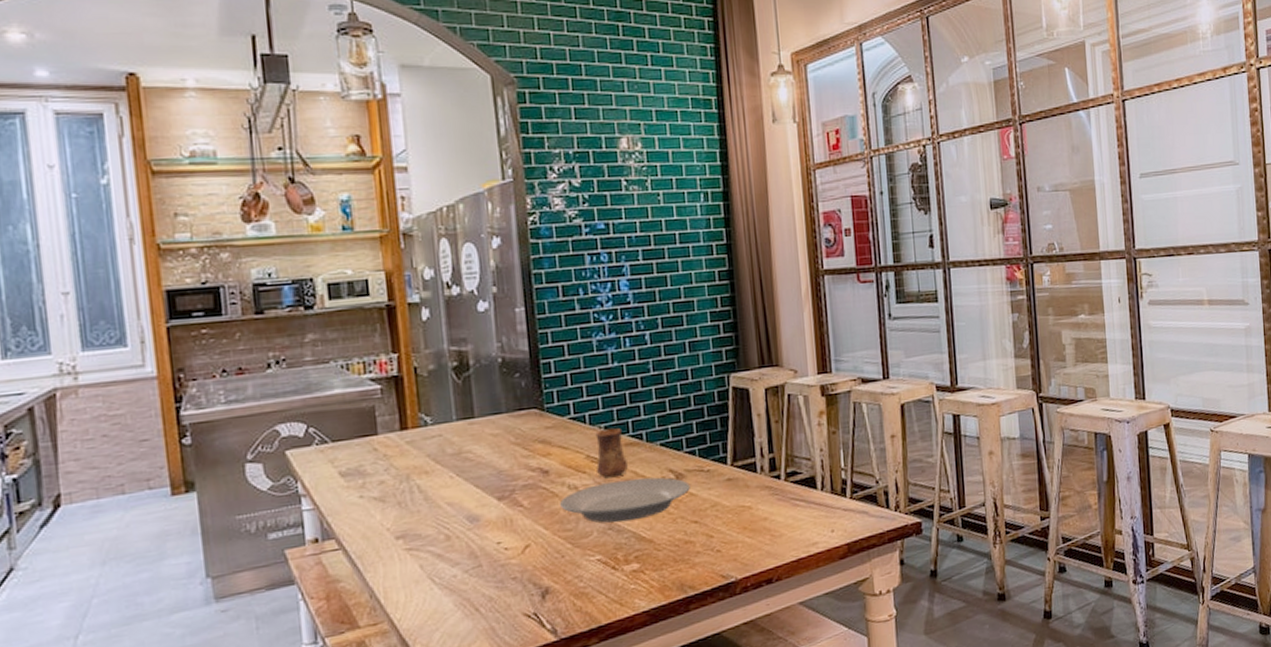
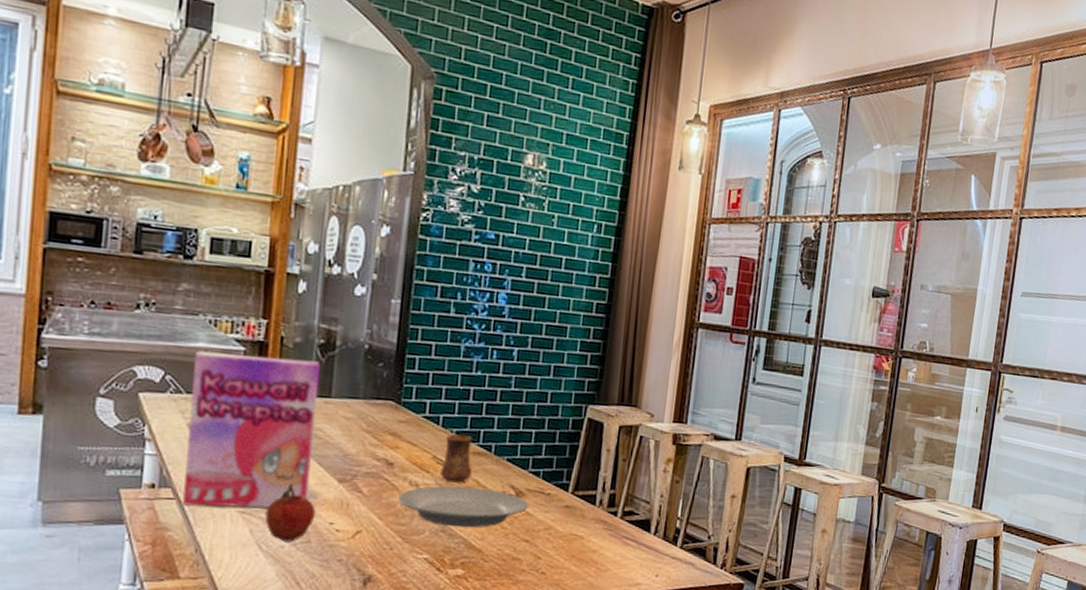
cereal box: none [332,384,472,554] -> present [183,351,321,508]
fruit: none [431,509,482,571] -> present [265,482,316,542]

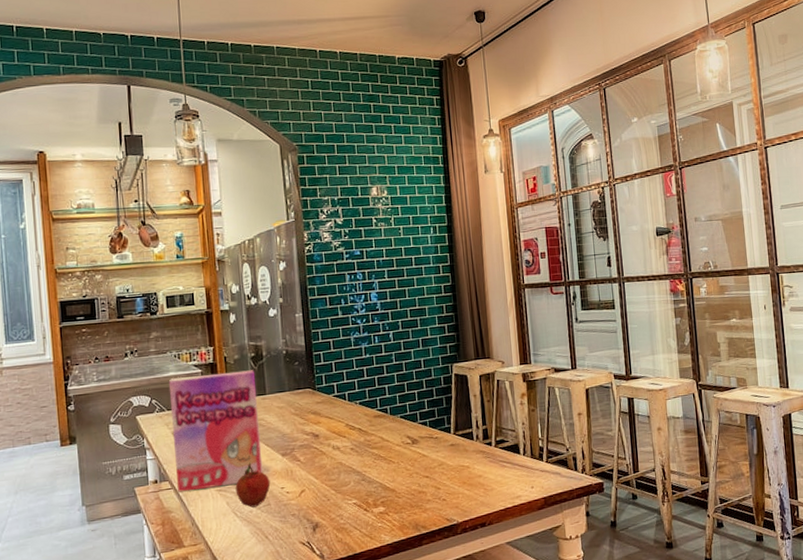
plate: present [398,485,528,528] -> none [327,441,423,476]
cup: present [440,434,472,483] -> none [352,404,376,442]

